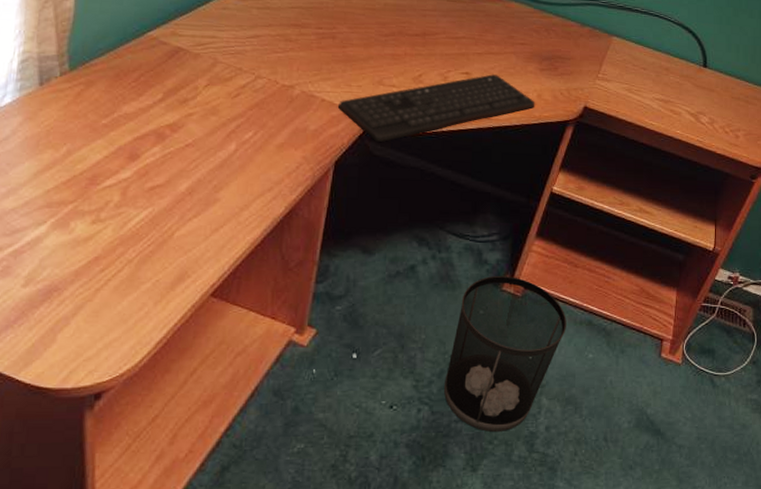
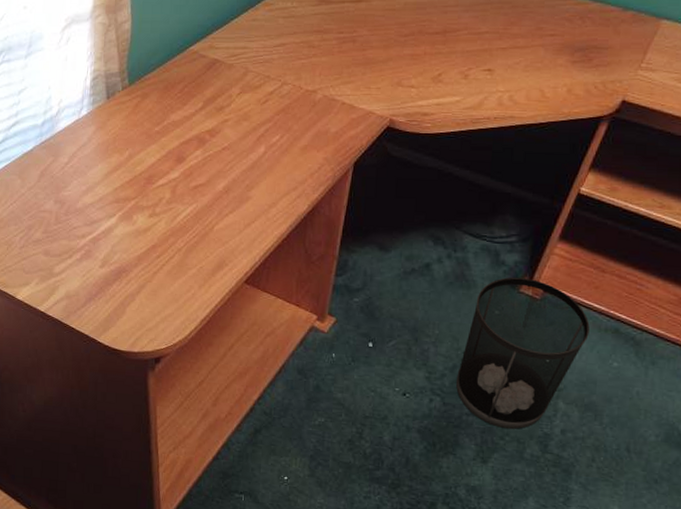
computer keyboard: present [338,74,535,143] -> none [358,70,565,144]

